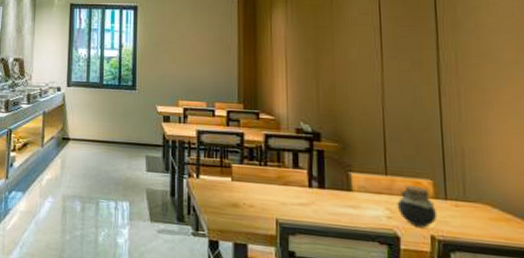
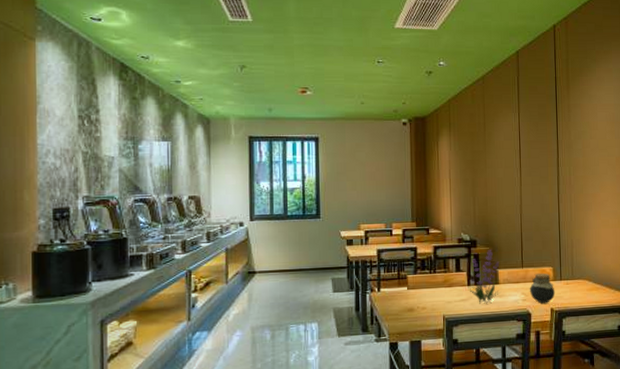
plant: none [308,146,354,213] -> present [467,250,500,303]

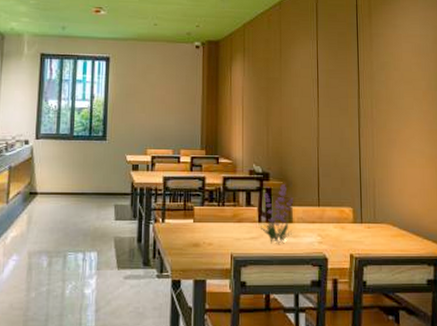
jar: present [529,273,555,304] -> none [326,213,355,248]

